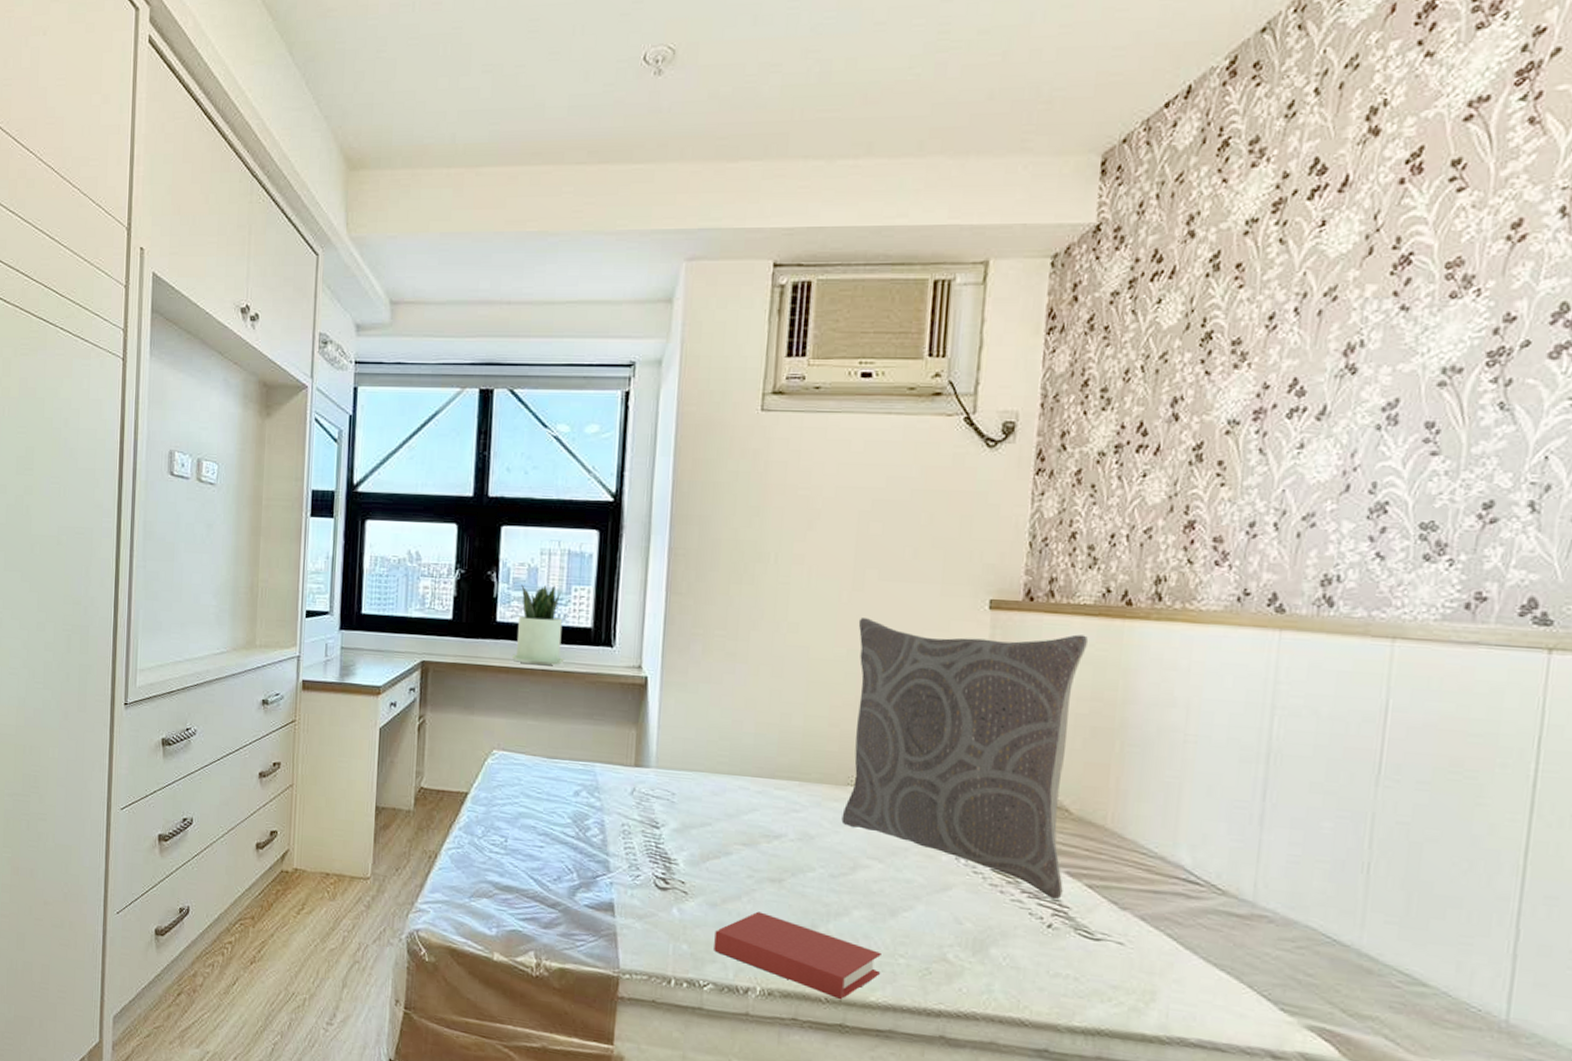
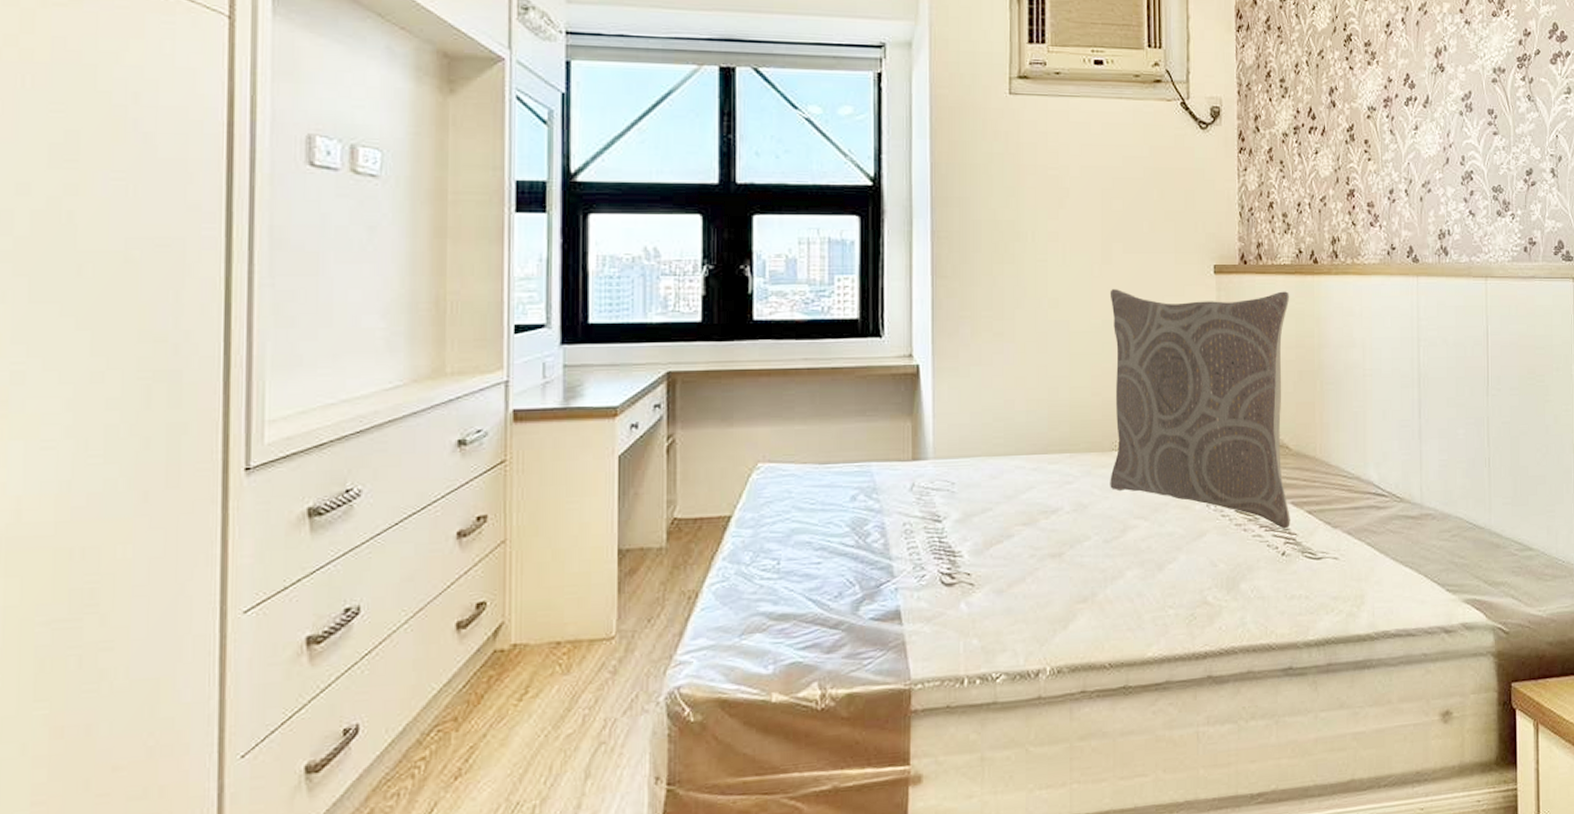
planter: present [511,584,564,665] -> none [772,276,831,364]
book: present [714,911,881,1000] -> none [1003,590,1154,663]

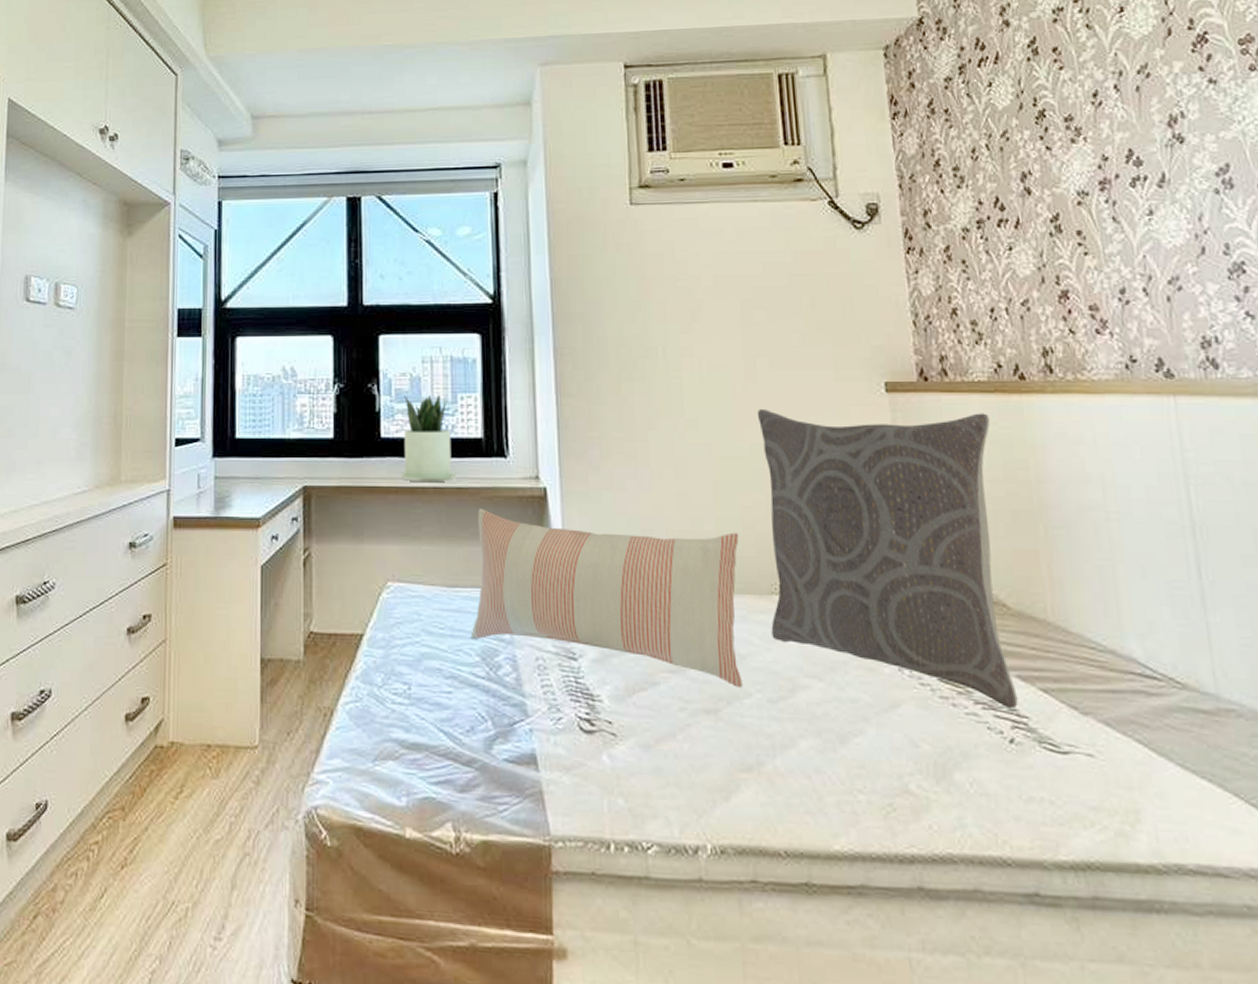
planter: none [772,276,831,364] -> present [400,394,456,483]
pillow: none [841,386,1088,533] -> present [470,507,742,688]

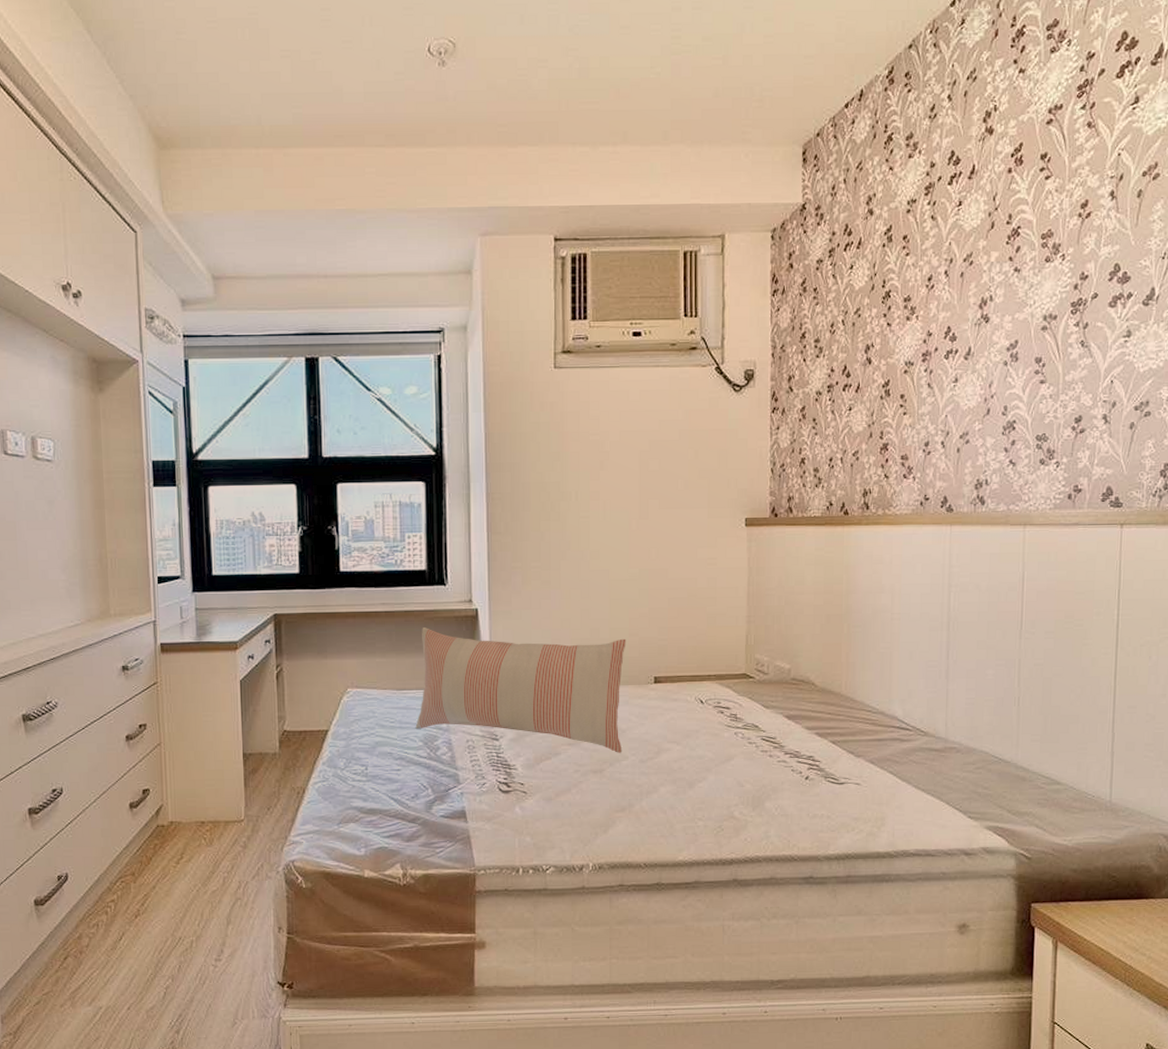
planter: present [400,394,456,483] -> none [356,534,404,608]
pillow: present [757,409,1018,709] -> none [646,541,820,756]

